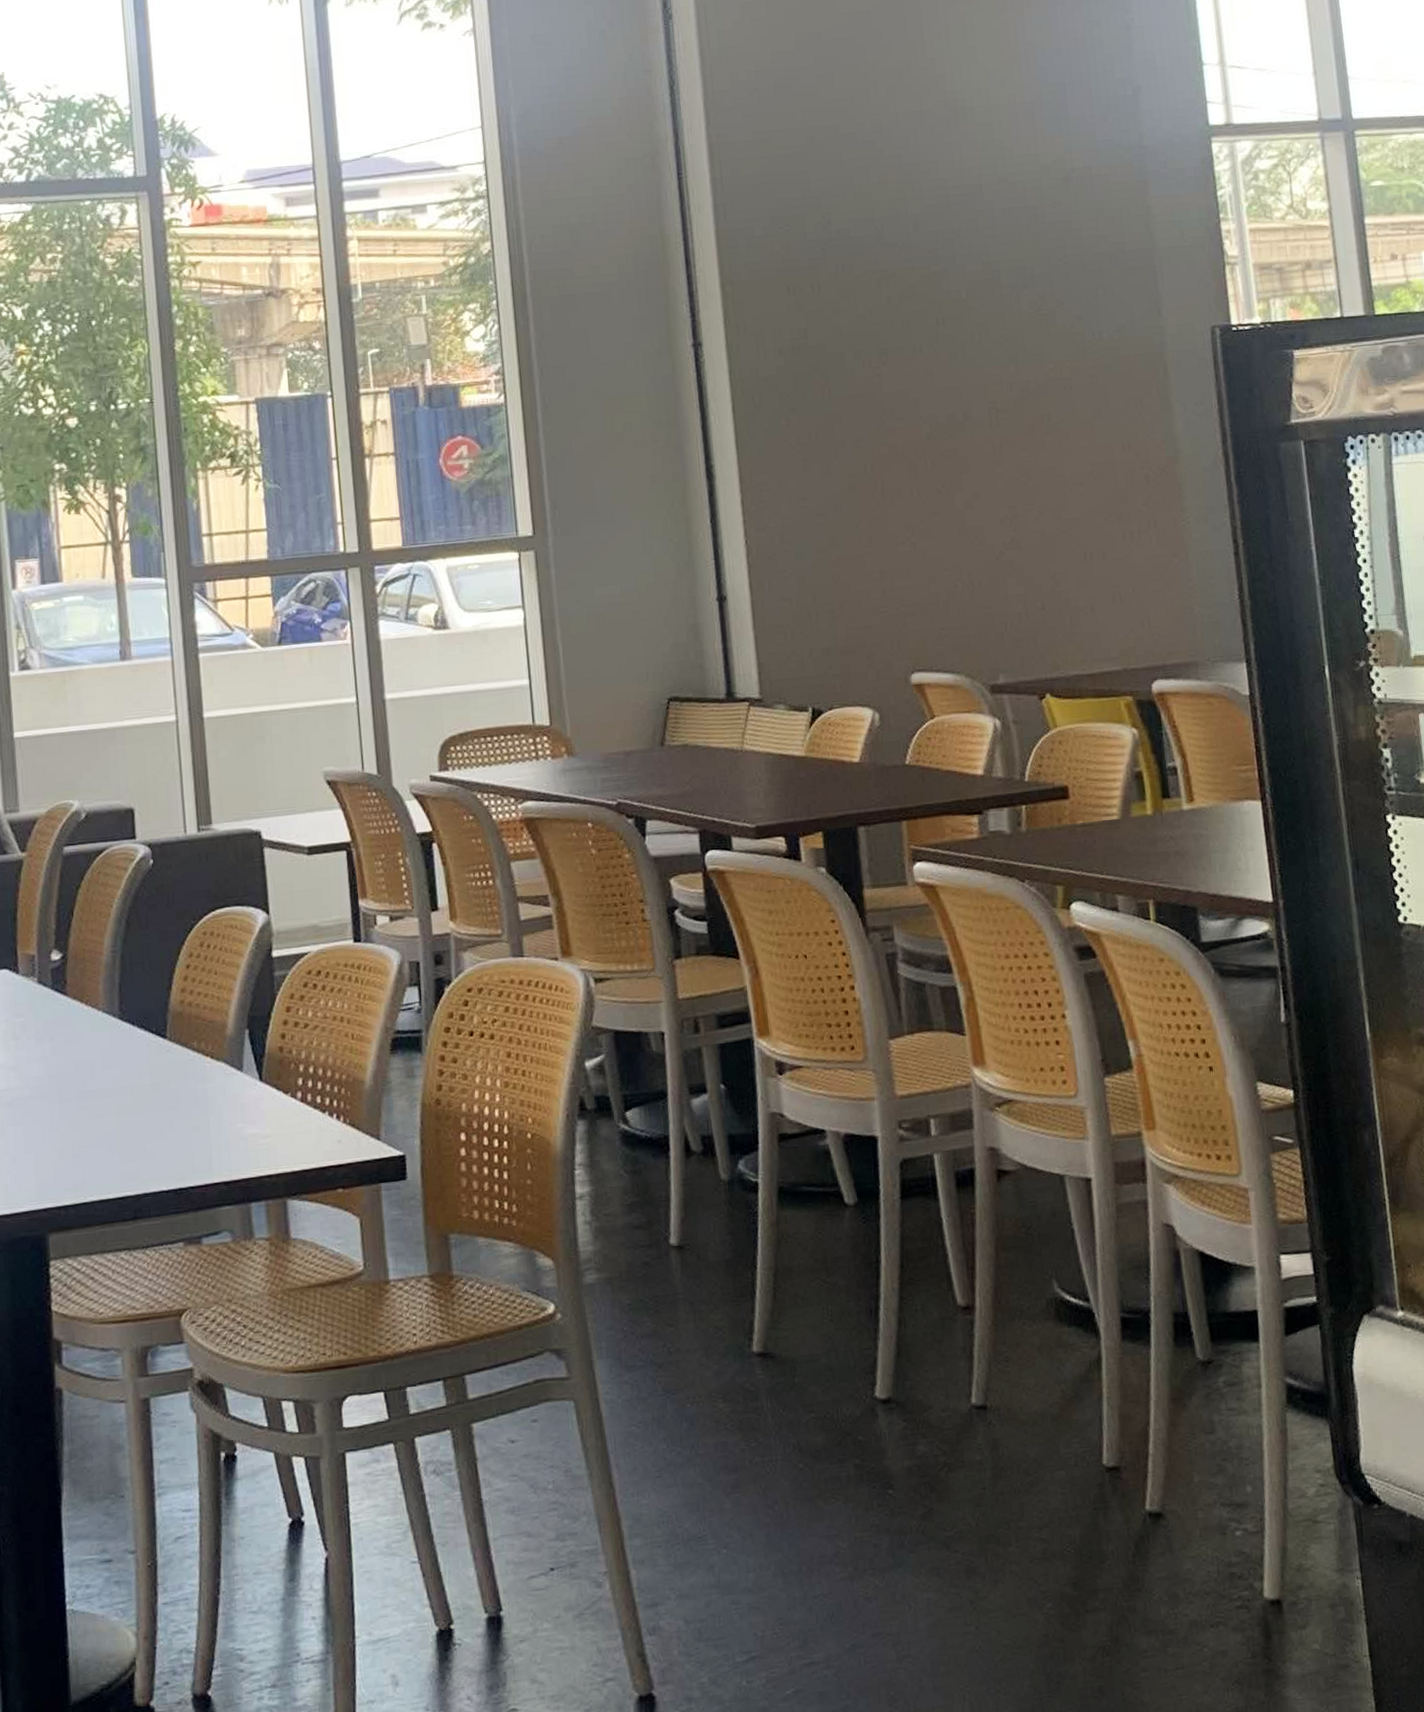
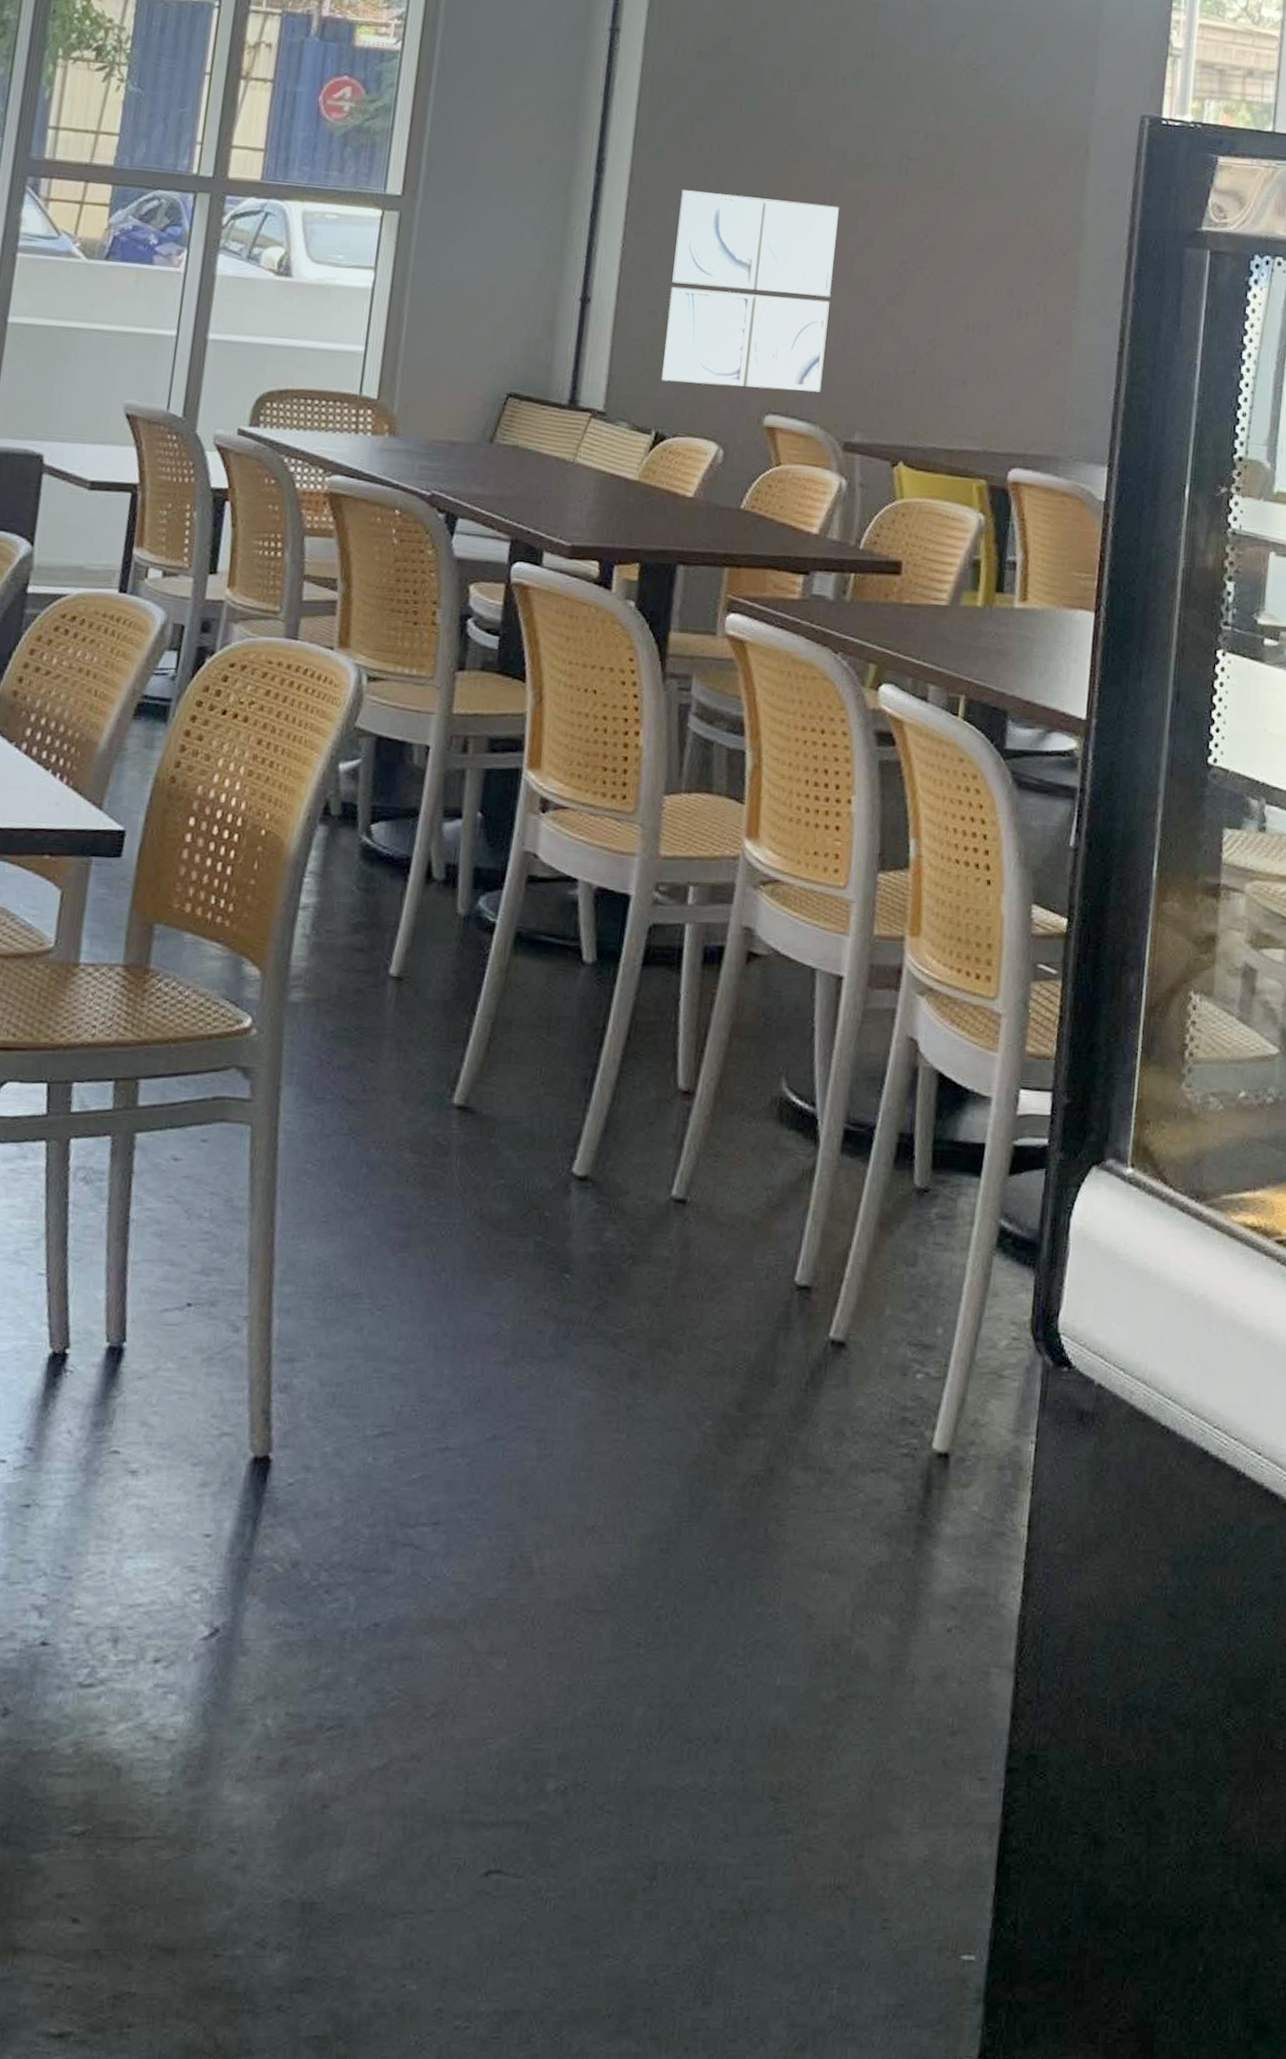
wall art: none [790,467,959,660] -> present [662,190,839,392]

